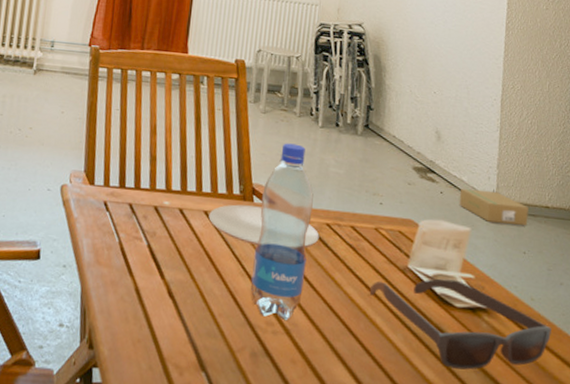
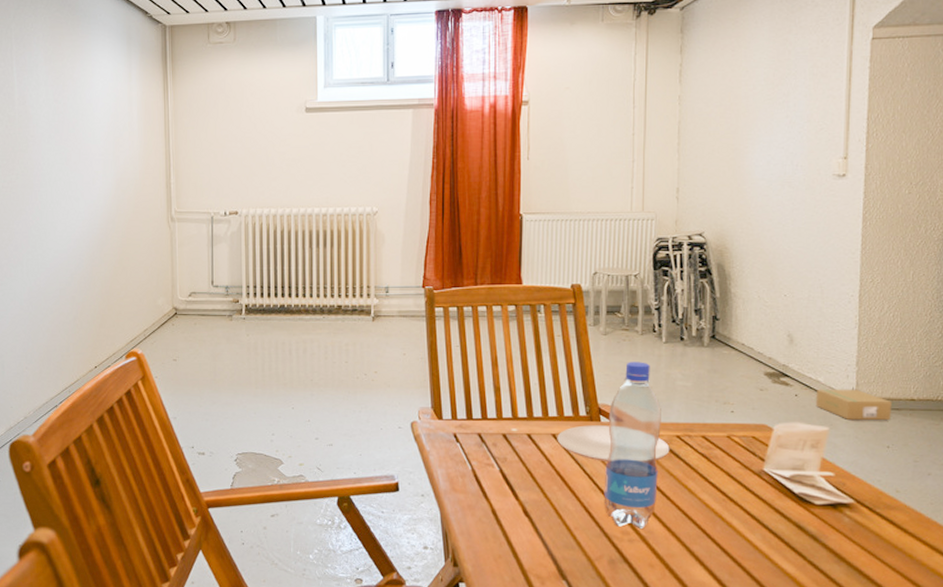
glasses: present [369,278,551,370] -> none [724,479,919,562]

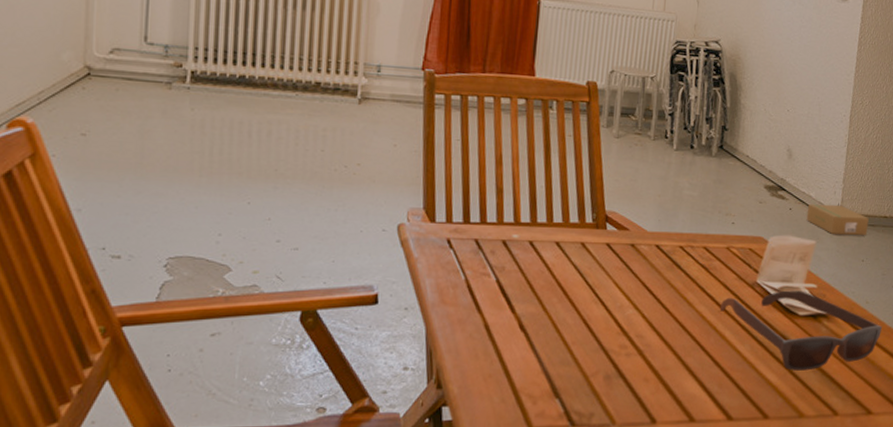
plate: present [557,425,670,462] -> none [560,233,673,273]
bottle: present [604,362,661,528] -> none [603,168,667,342]
glasses: none [724,479,919,562] -> present [719,290,882,371]

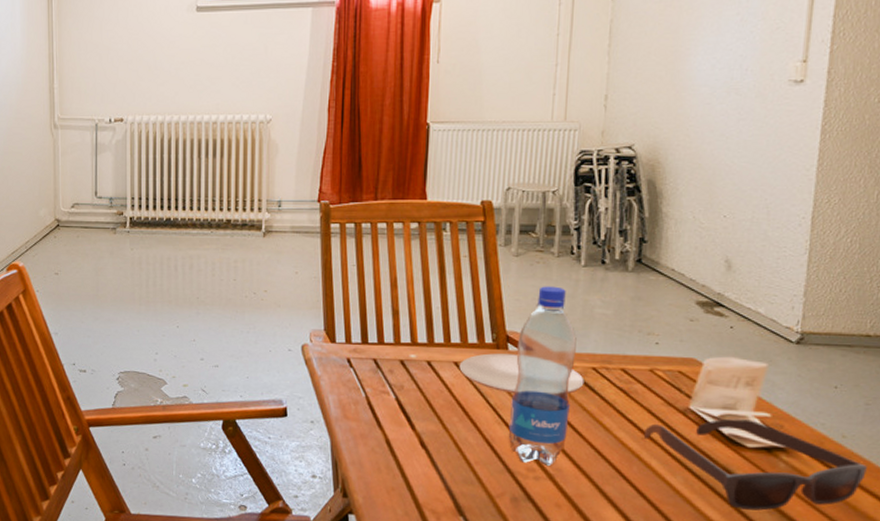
plate: none [560,233,673,273] -> present [459,353,584,394]
bottle: none [603,168,667,342] -> present [508,286,577,466]
box: present [806,203,869,235] -> none [753,321,843,357]

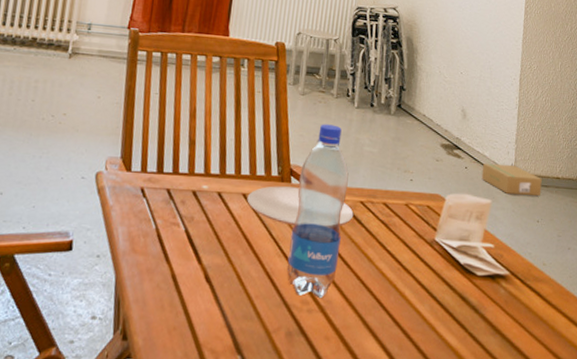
glasses: present [643,419,867,511] -> none [399,249,560,334]
box: none [753,321,843,357] -> present [481,162,542,196]

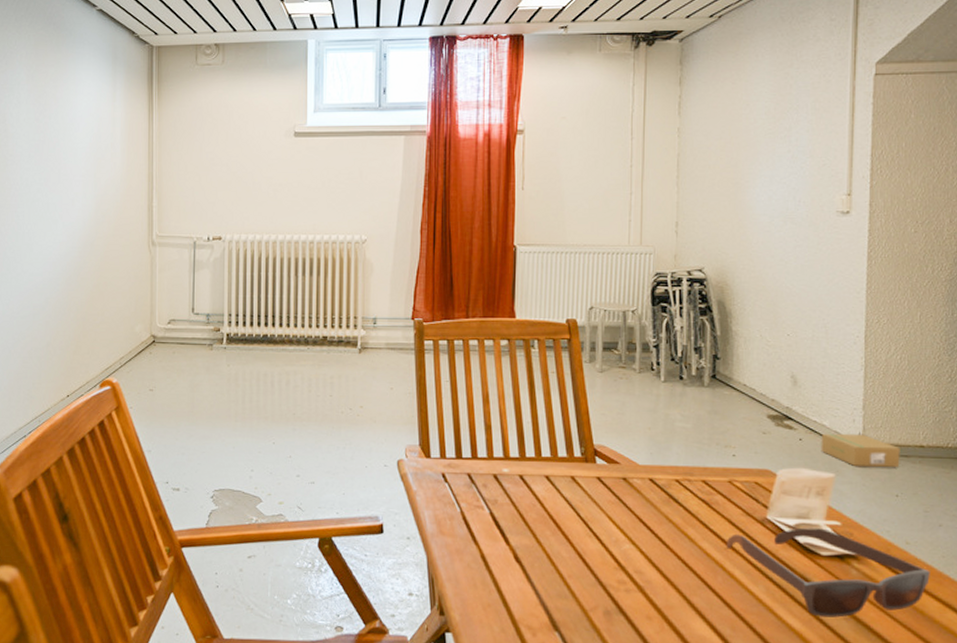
plate: present [247,186,354,226] -> none [550,467,669,507]
bottle: present [286,124,349,298] -> none [599,401,660,578]
glasses: none [399,249,560,334] -> present [726,528,930,618]

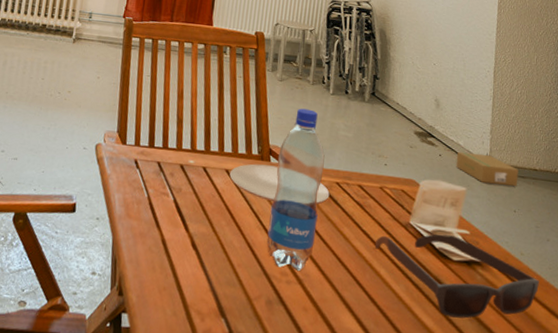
plate: none [550,467,669,507] -> present [229,164,330,205]
bottle: none [599,401,660,578] -> present [266,108,325,271]

